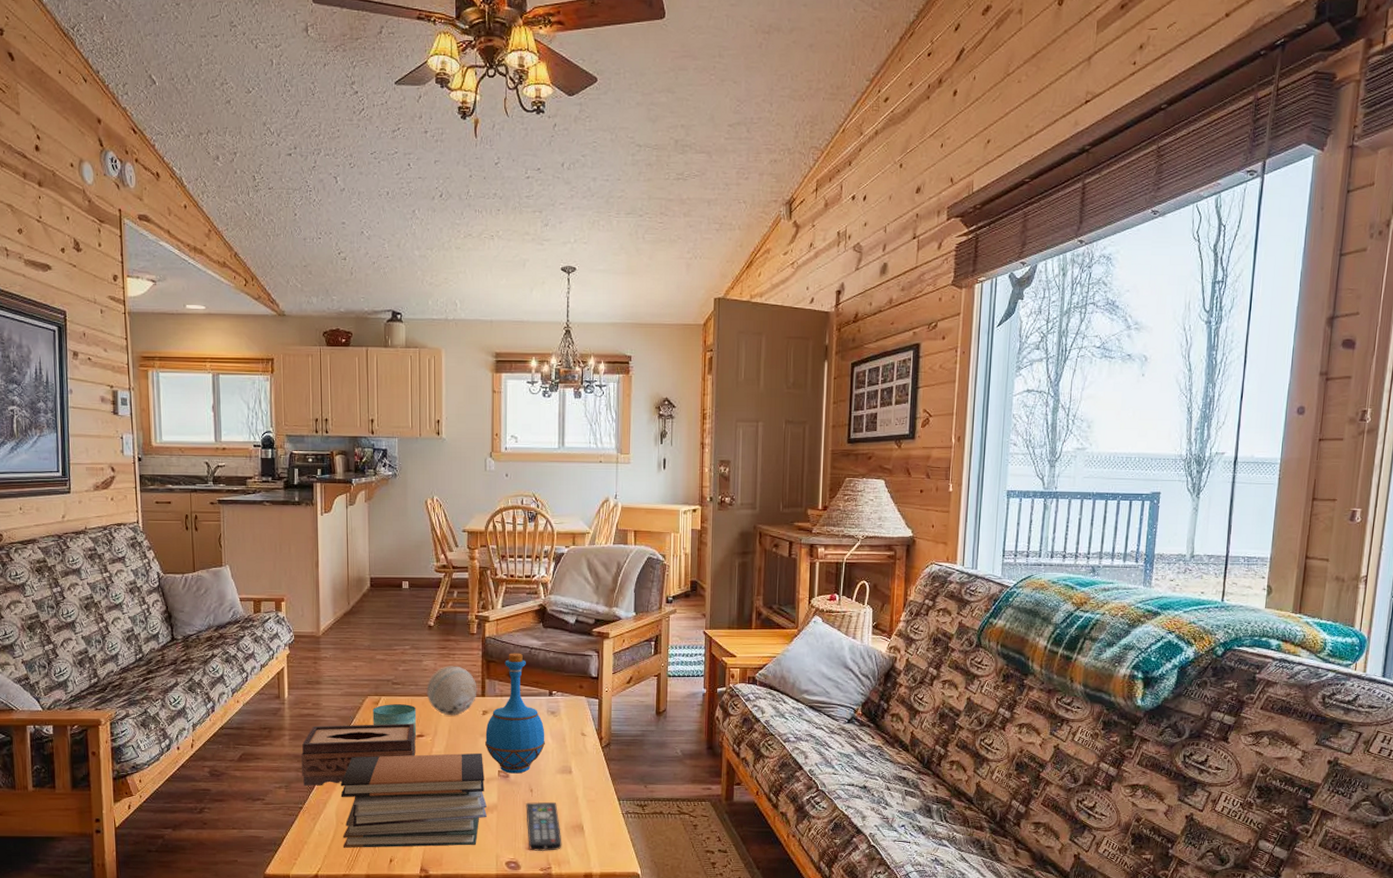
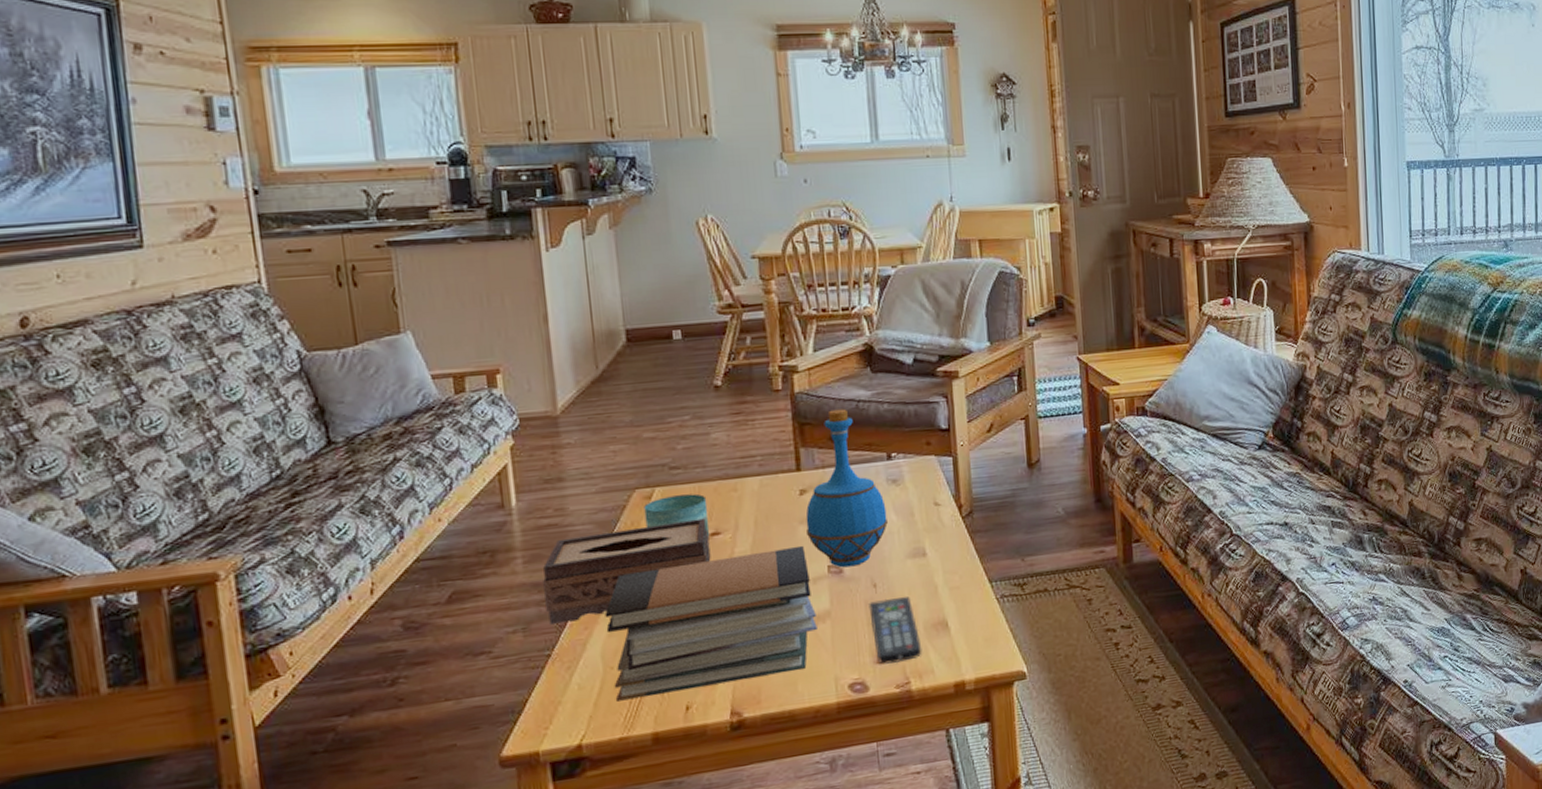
decorative ball: present [426,666,477,716] -> none [718,434,790,502]

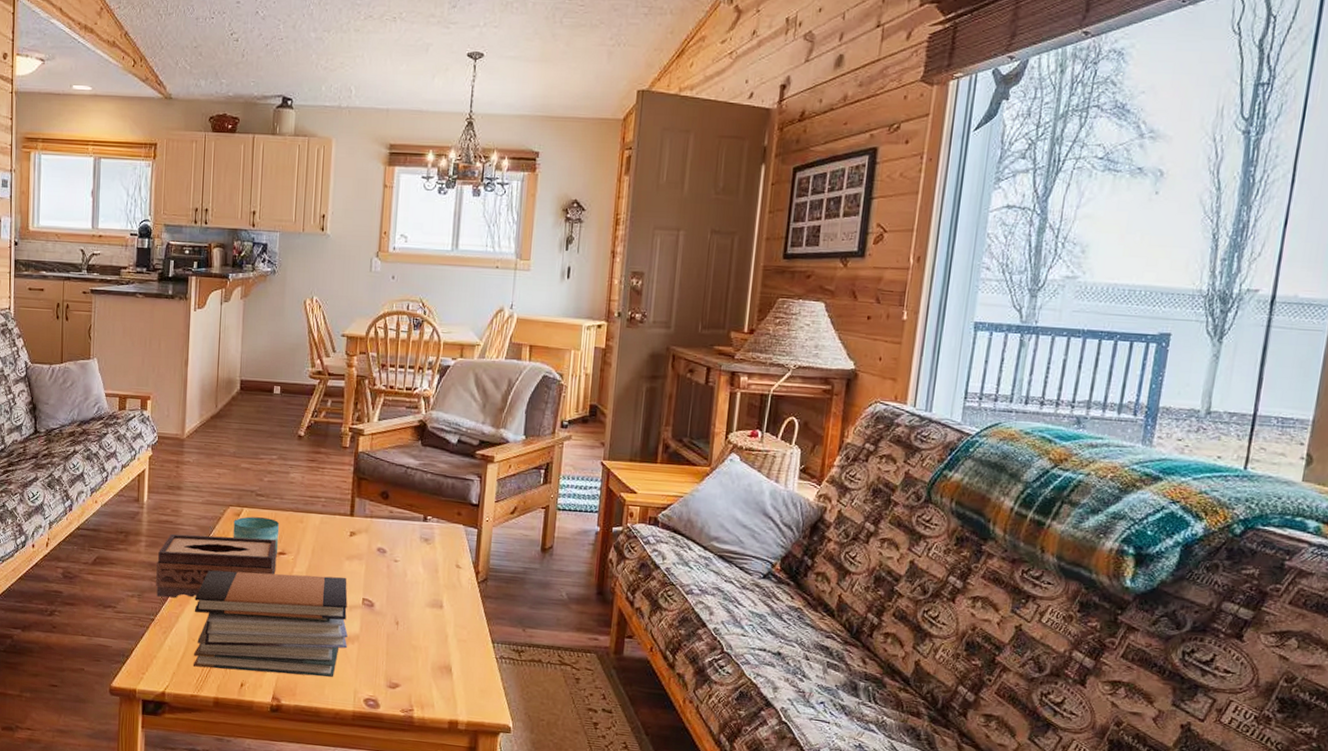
bottle: present [805,409,888,568] -> none [351,471,416,604]
remote control: present [869,596,922,664] -> none [389,636,427,692]

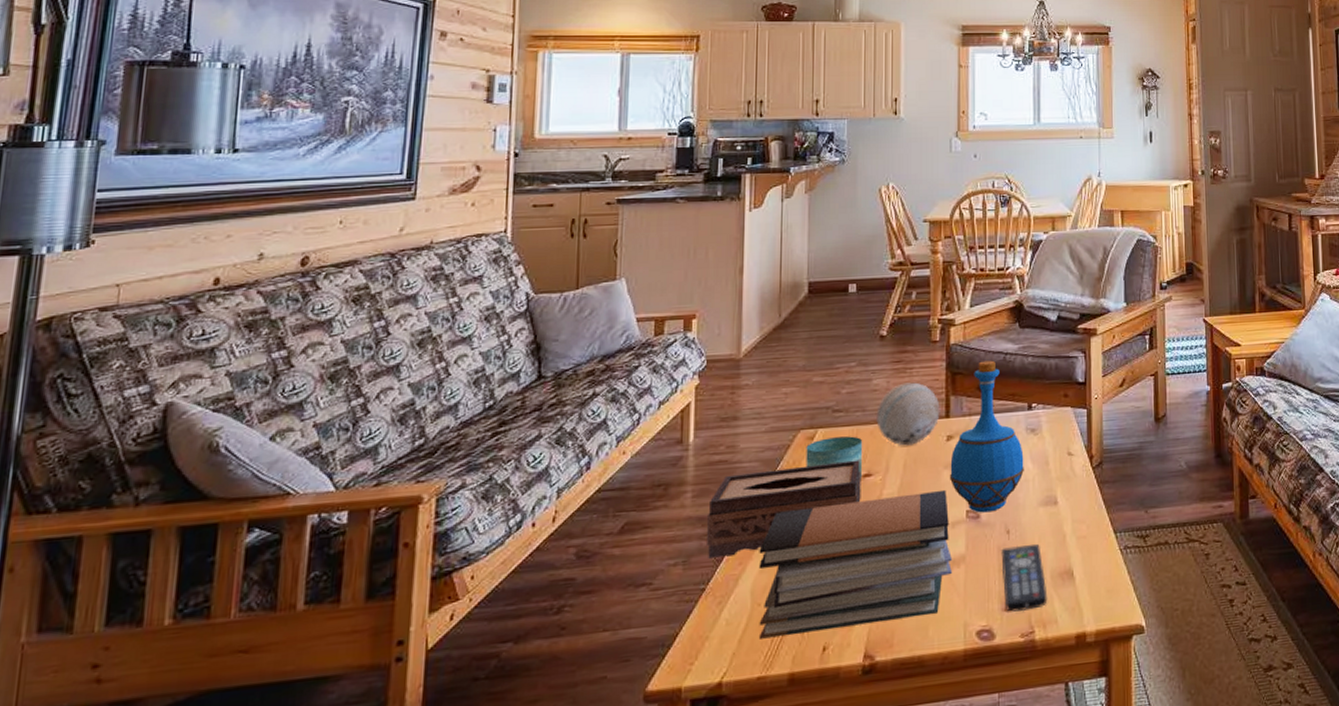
decorative ball: none [291,480,346,535] -> present [876,382,940,446]
bottle: none [351,471,416,604] -> present [950,360,1024,513]
remote control: none [389,636,427,692] -> present [1001,543,1048,612]

